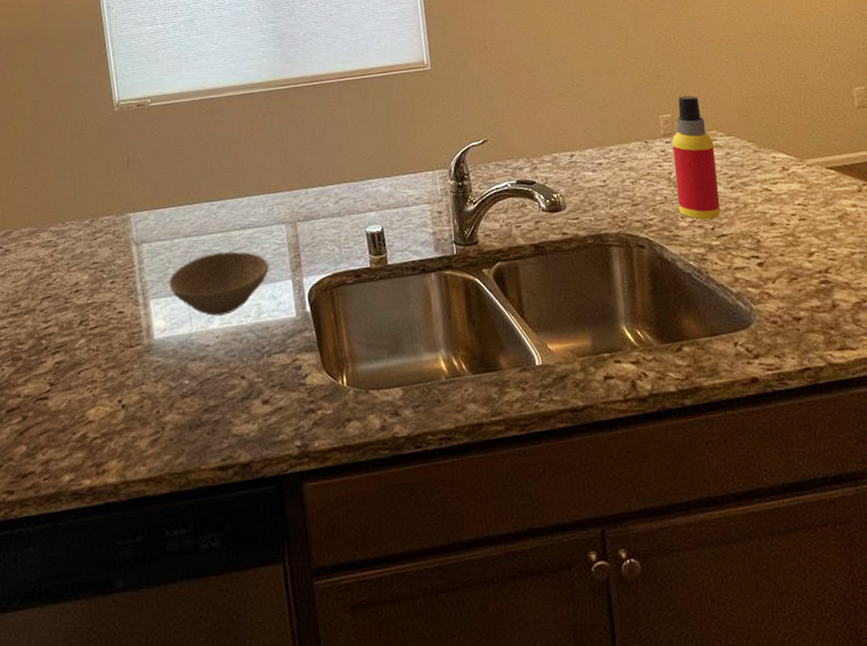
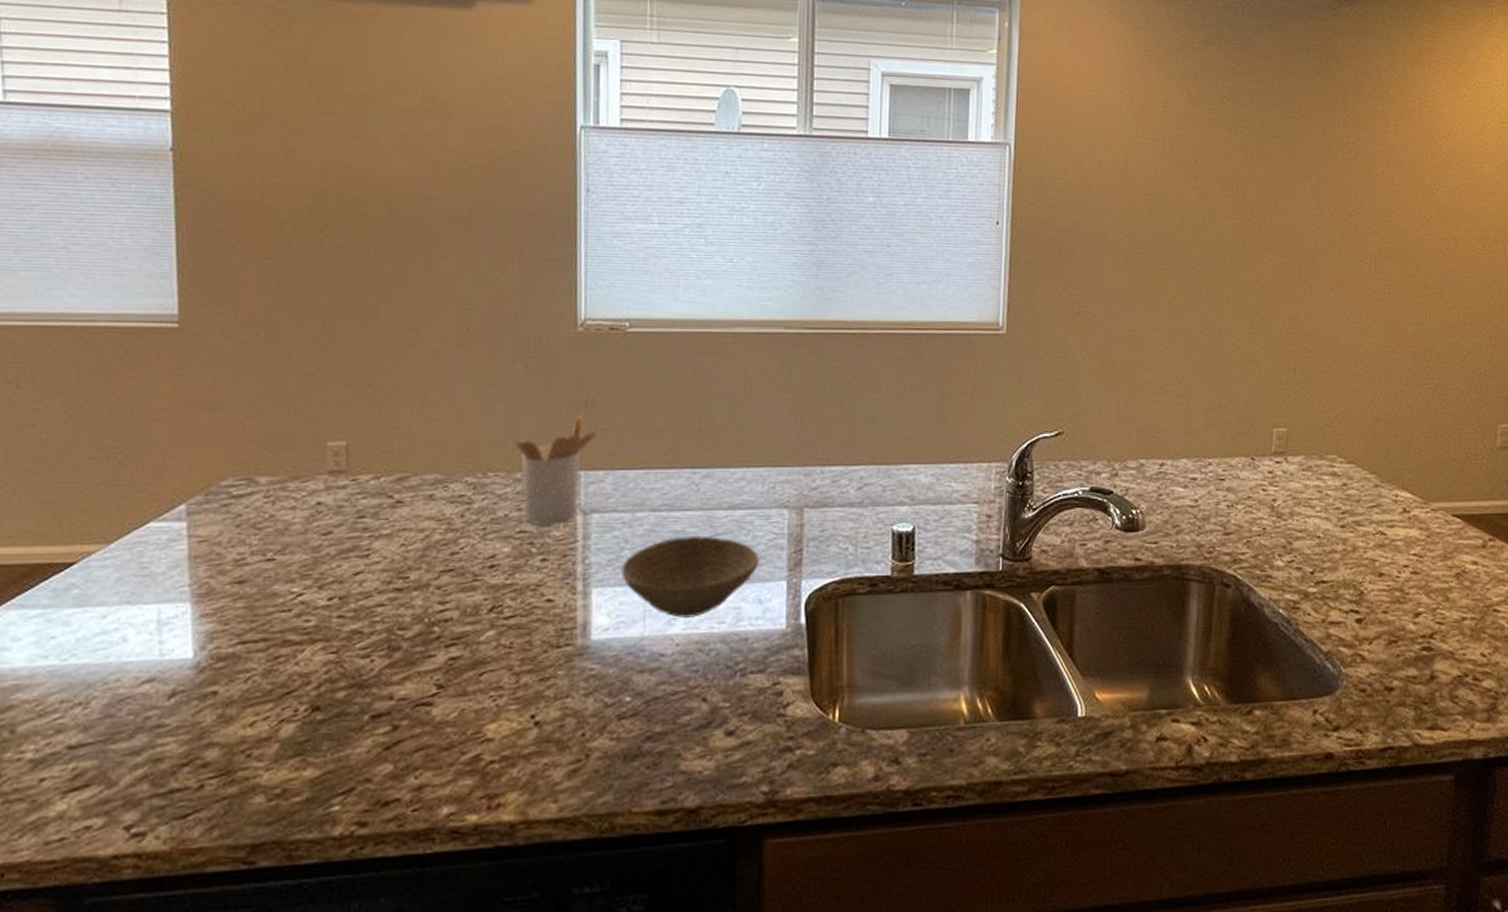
utensil holder: none [82,171,138,257] -> present [515,415,596,525]
spray bottle: present [672,95,721,220] -> none [1277,409,1331,561]

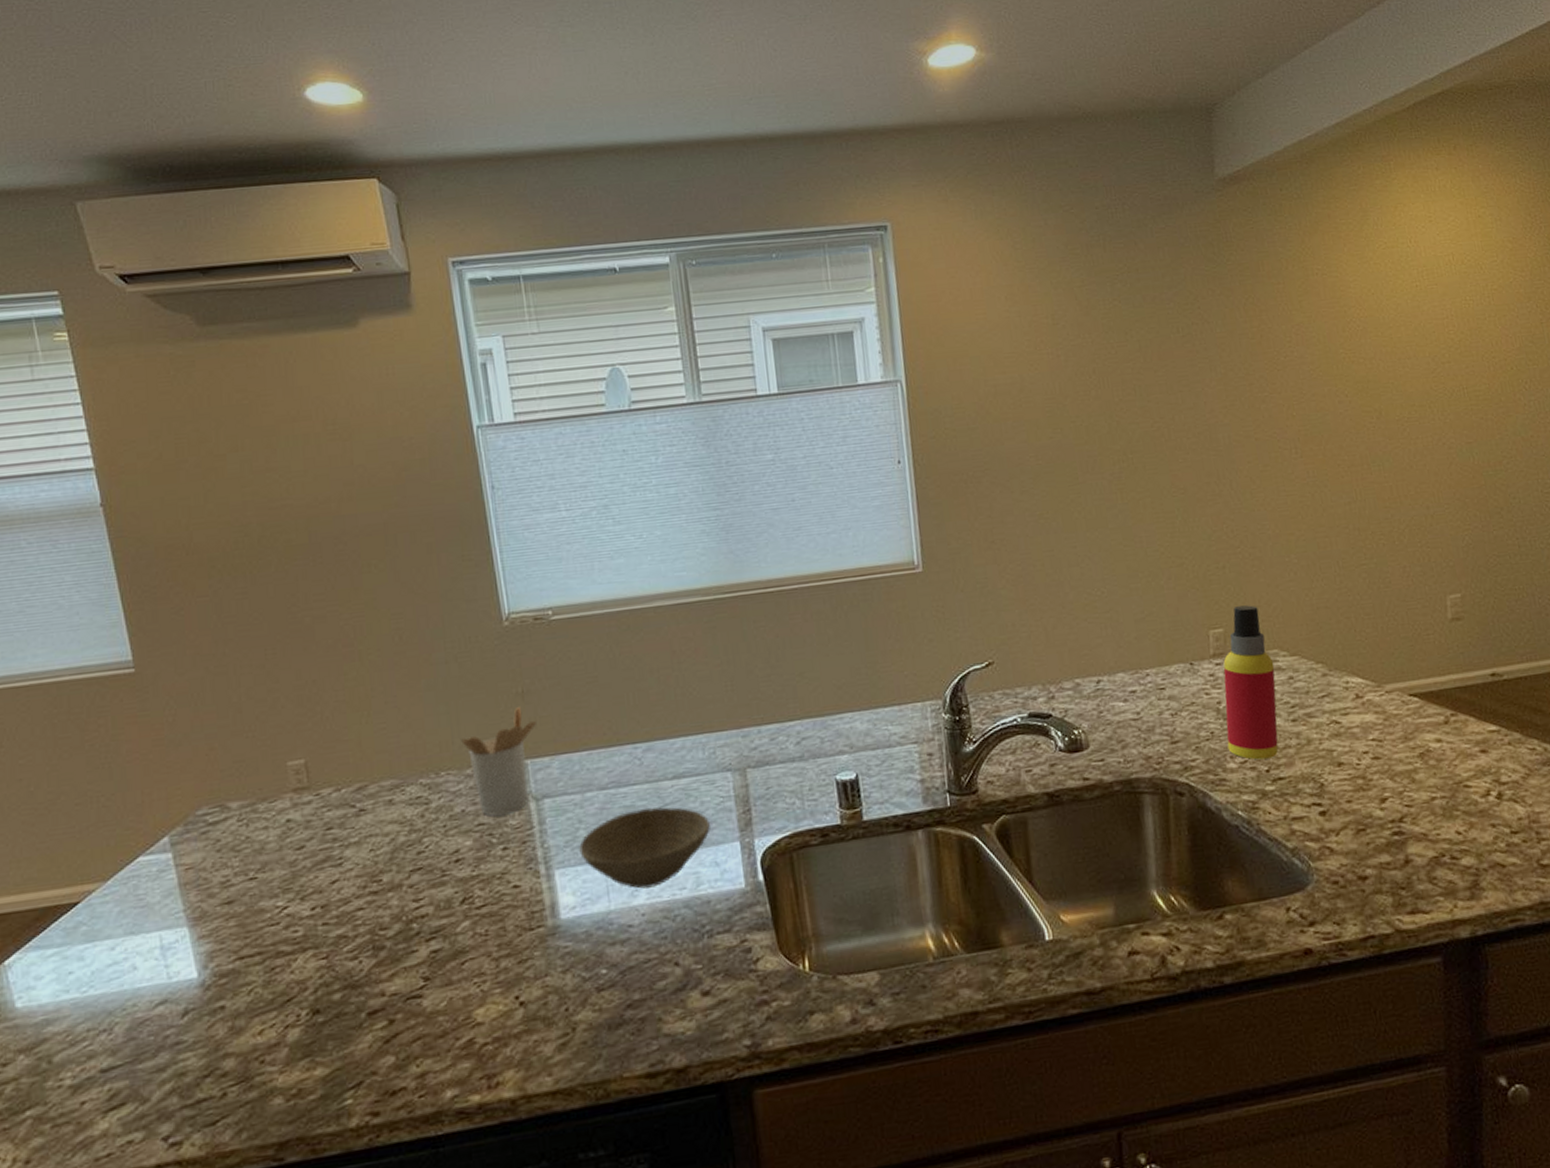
spray bottle: none [1277,409,1331,561] -> present [1223,605,1279,760]

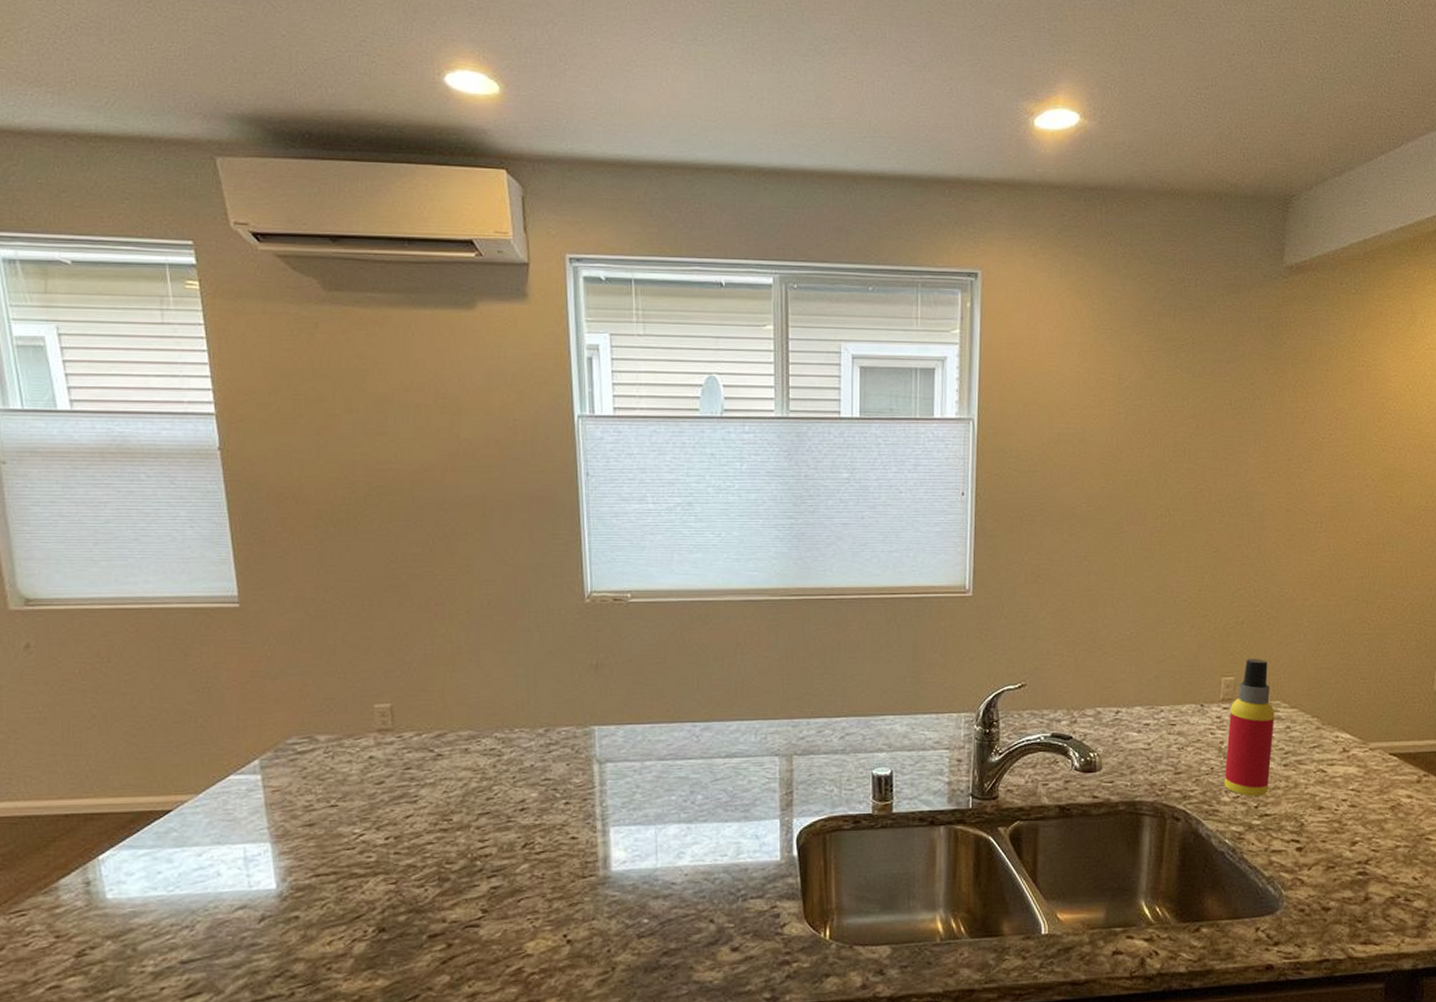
utensil holder: present [461,706,536,816] -> none [536,677,606,773]
bowl: present [579,807,710,889] -> none [634,781,754,852]

